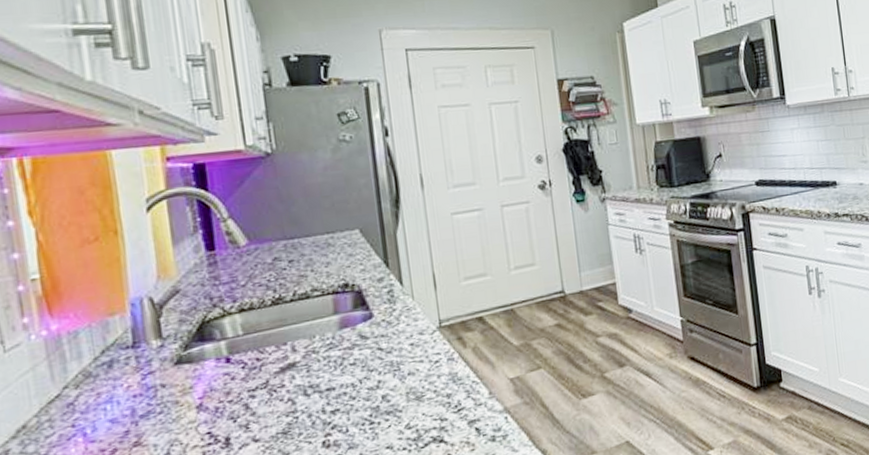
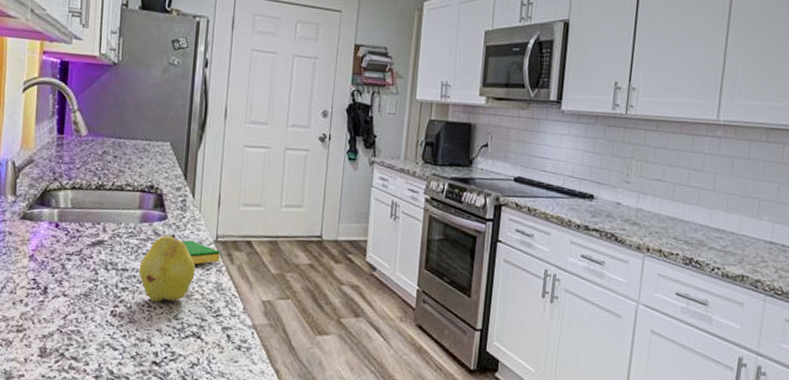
fruit: none [348,332,422,416] -> present [139,234,196,302]
dish sponge: none [397,333,450,360] -> present [181,240,221,265]

